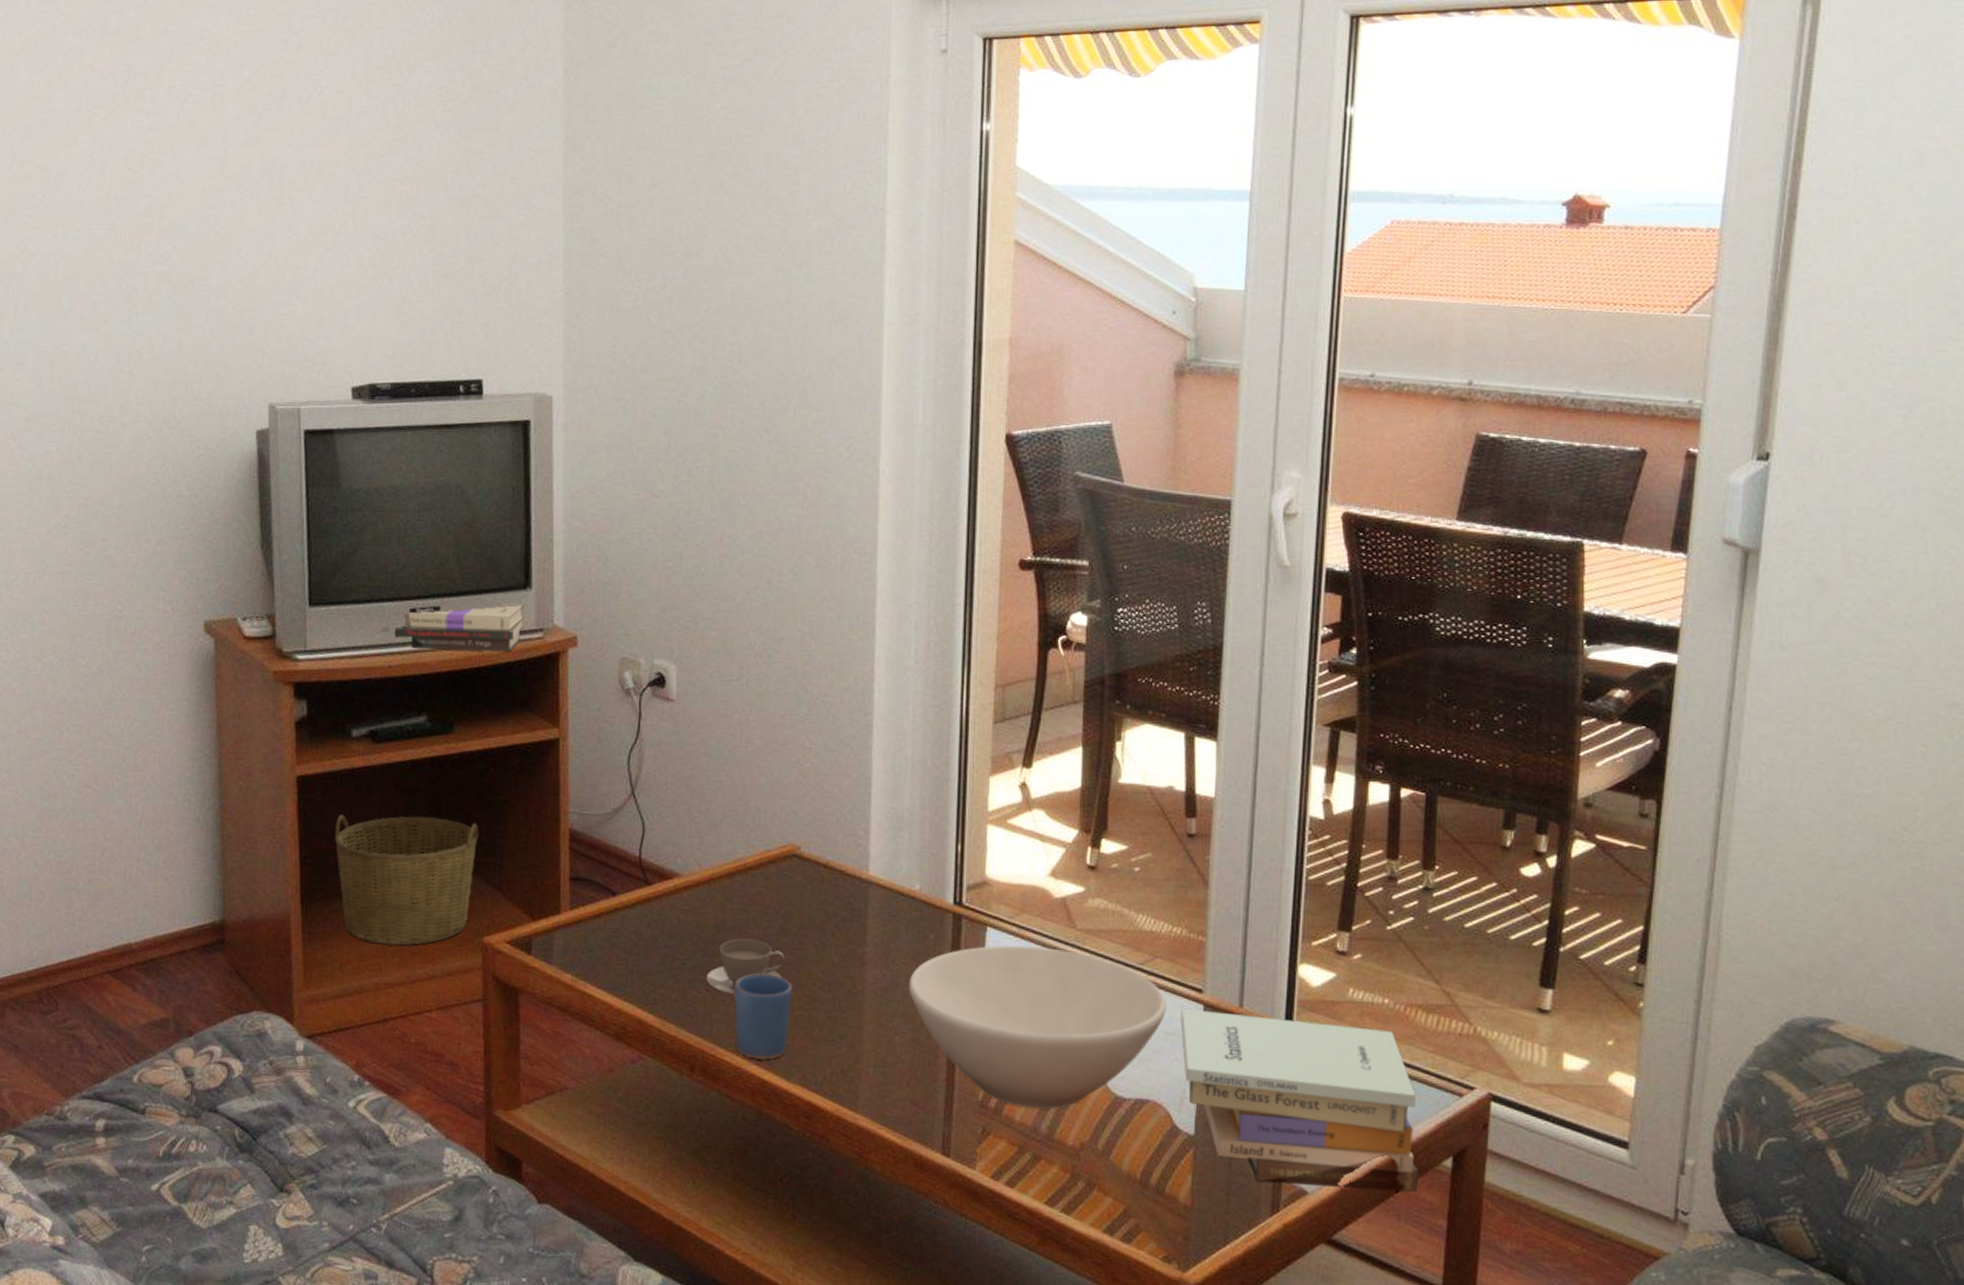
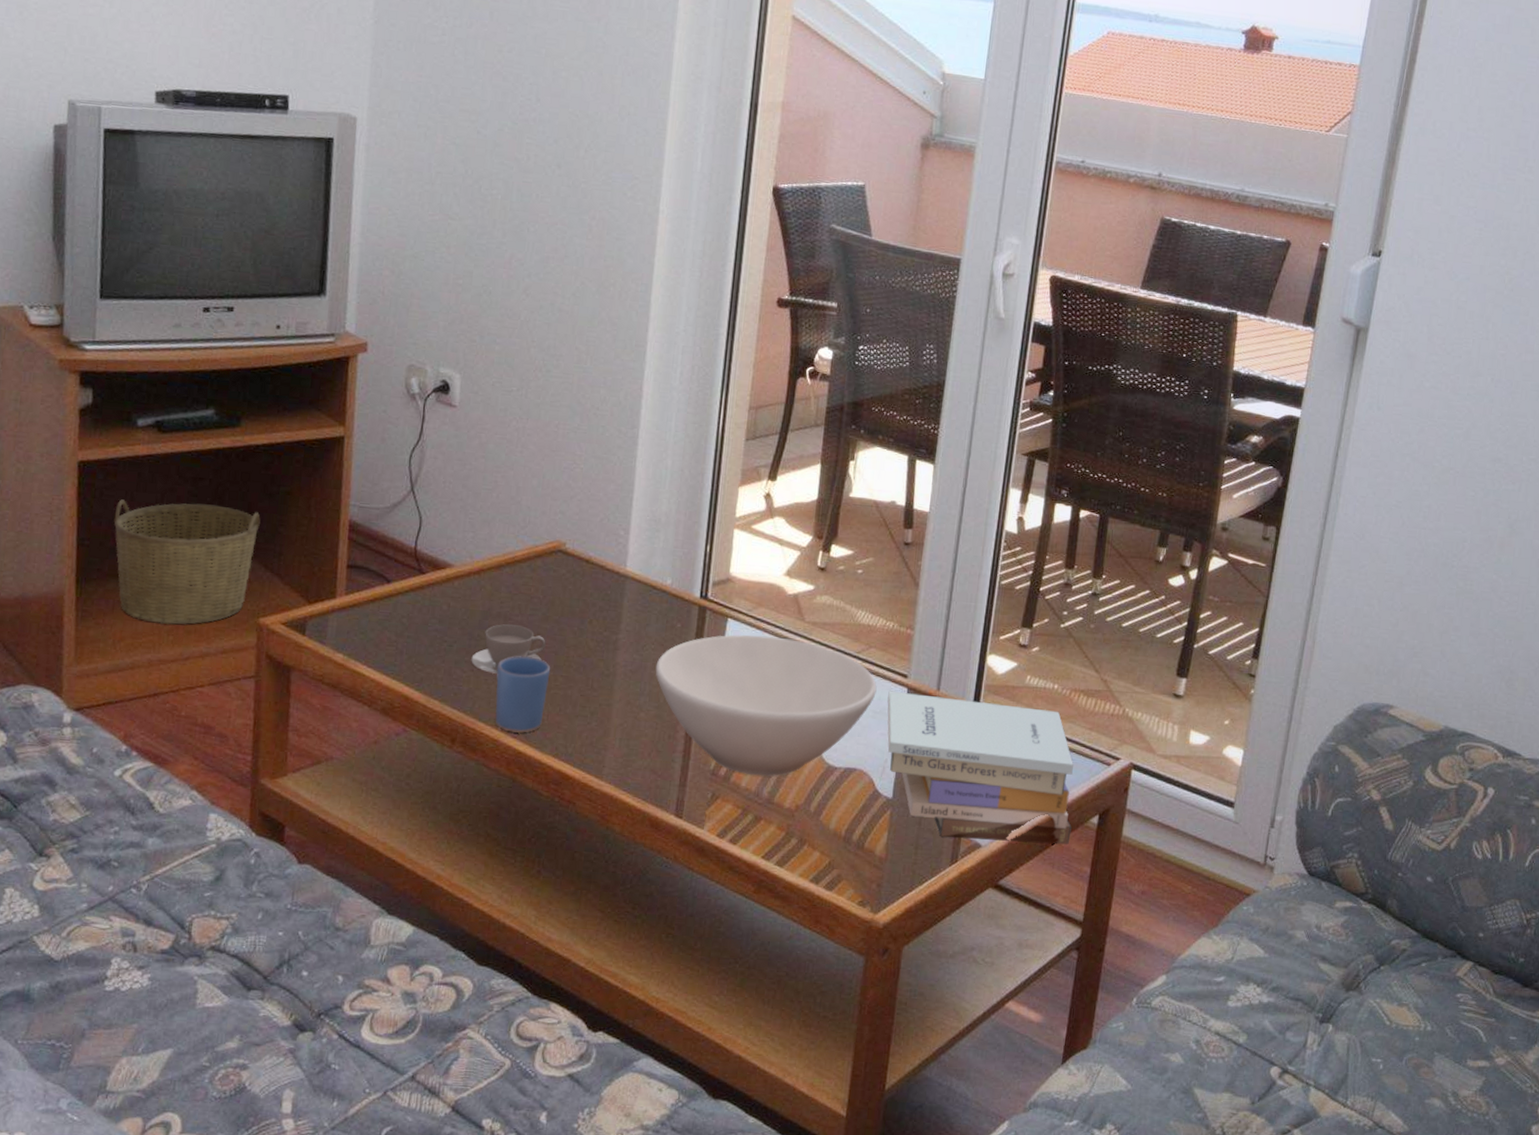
books: present [395,605,523,652] -> none [186,309,317,354]

